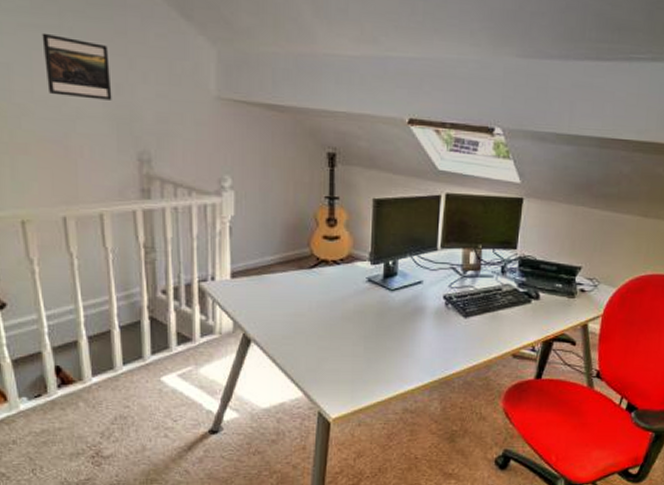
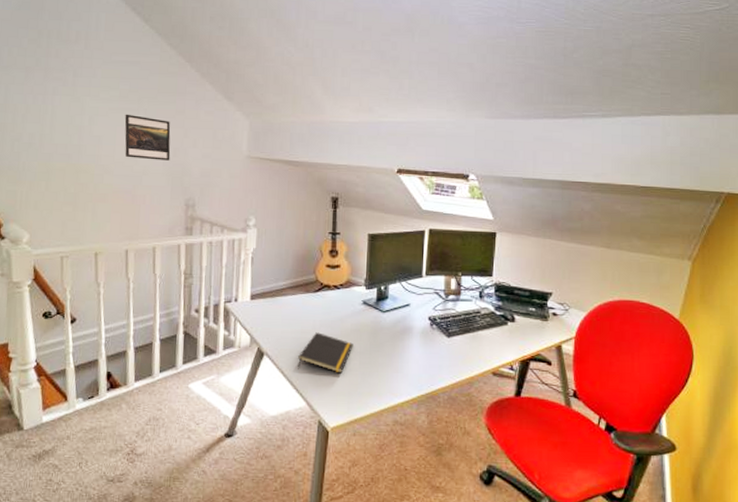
notepad: none [292,315,357,360] -> present [298,332,353,374]

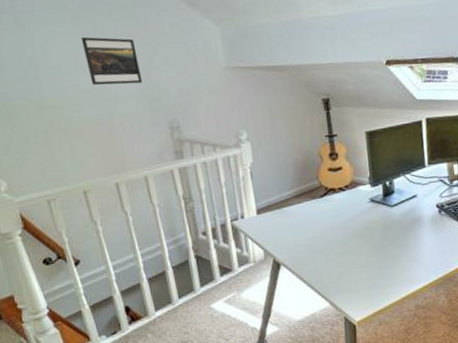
notepad: present [298,332,353,374] -> none [315,235,367,274]

